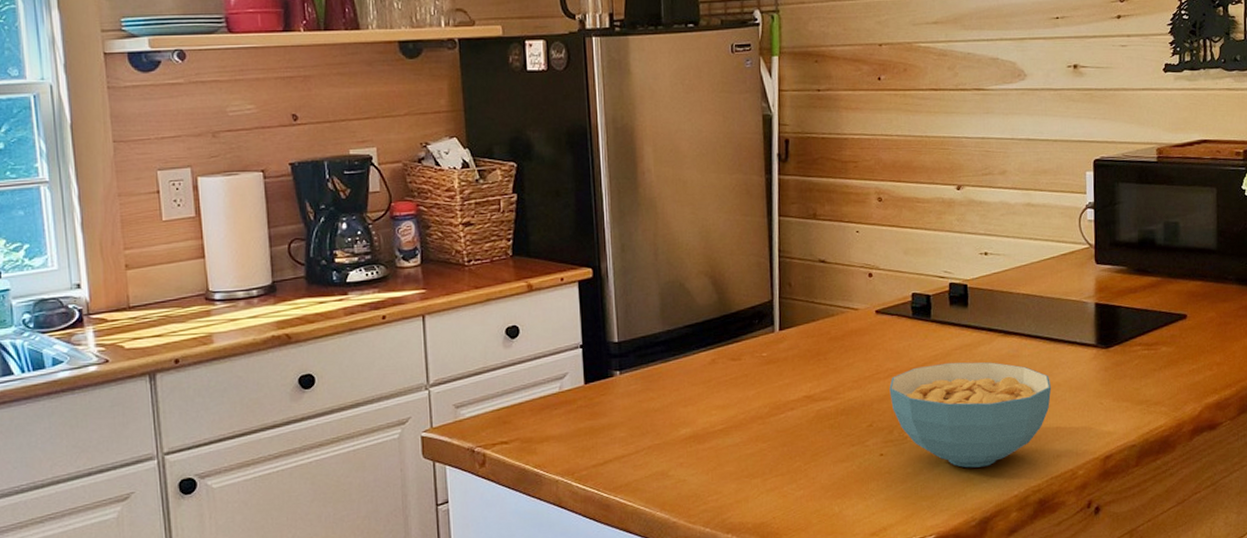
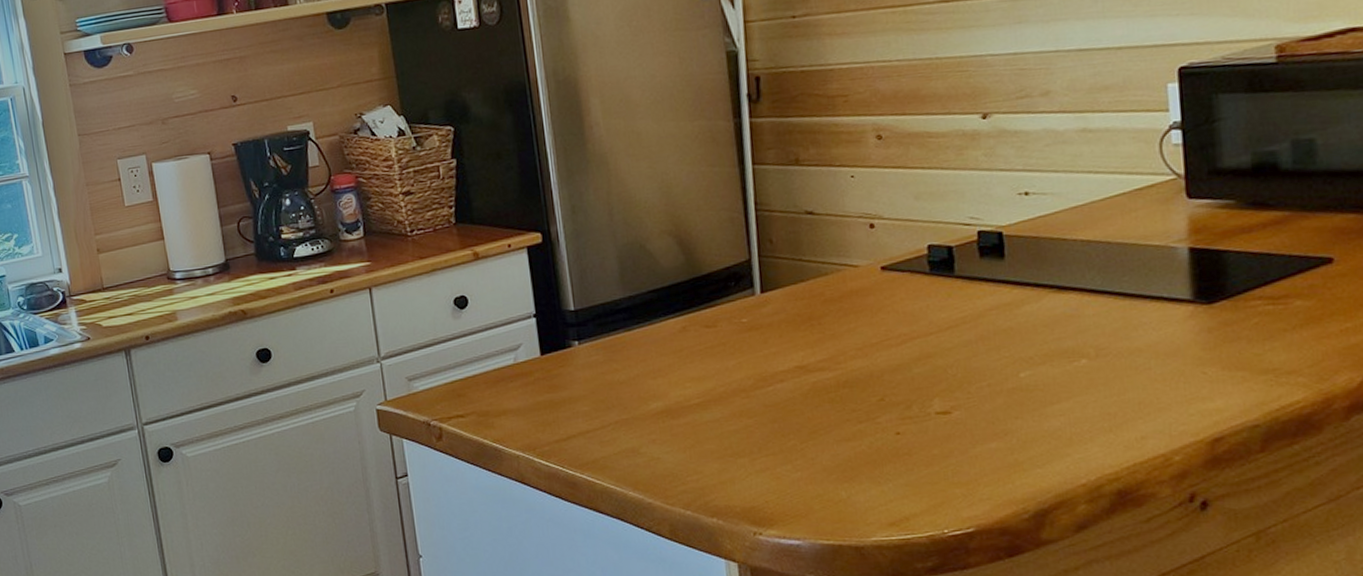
cereal bowl: present [889,362,1052,468] -> none [904,324,1129,451]

